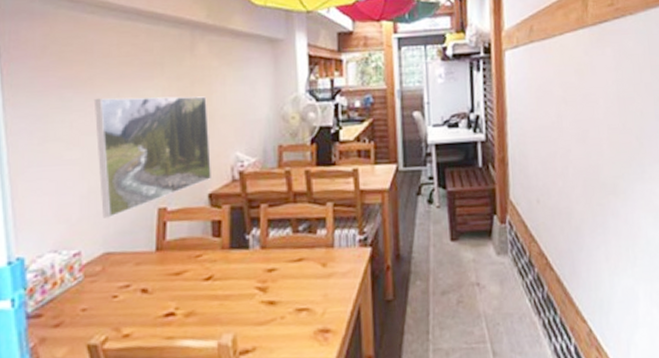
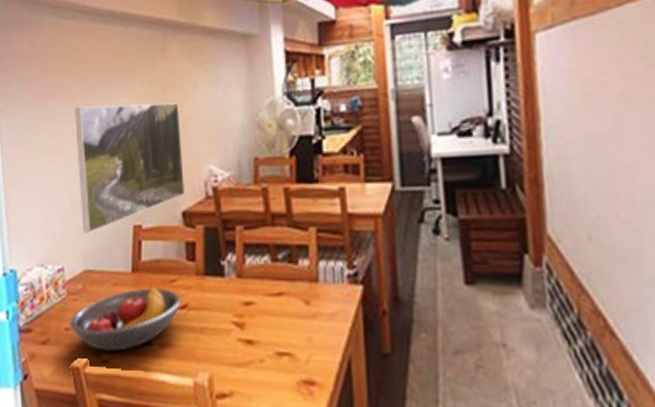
fruit bowl: none [86,262,207,326] -> present [69,286,182,351]

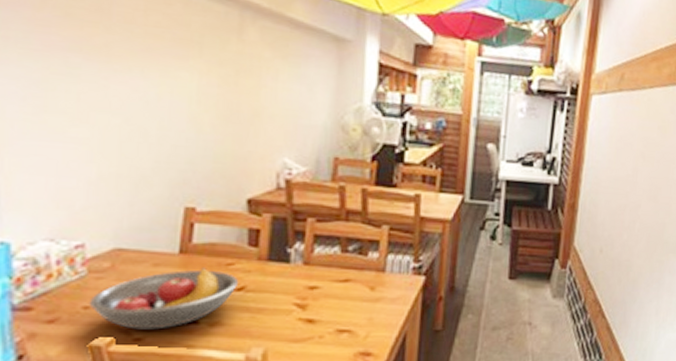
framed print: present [74,102,185,233] -> none [109,71,254,211]

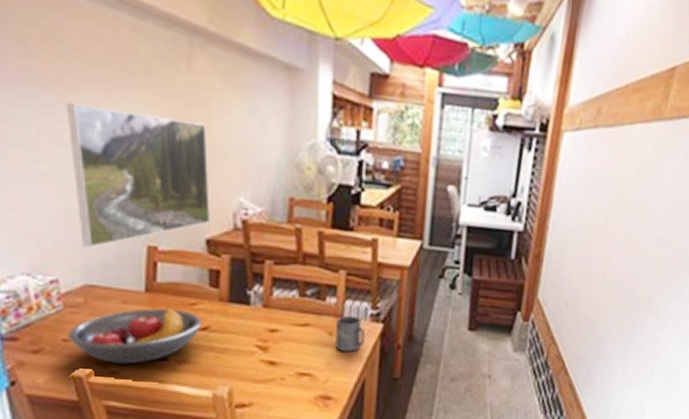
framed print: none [109,71,254,211] -> present [65,103,210,248]
mug: none [377,269,408,306] -> present [335,315,366,352]

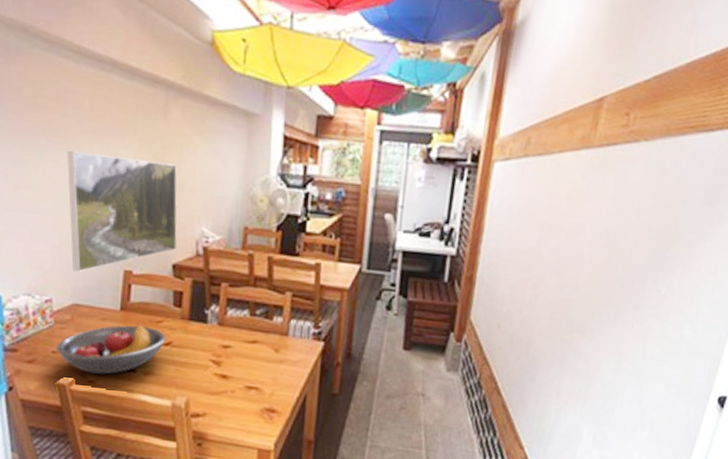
mug: present [335,315,366,352] -> none [281,334,308,368]

